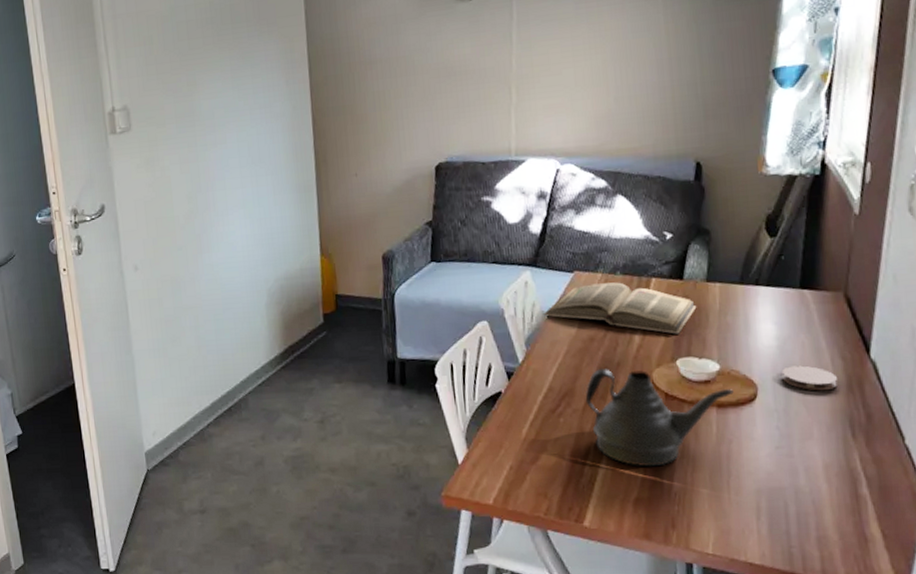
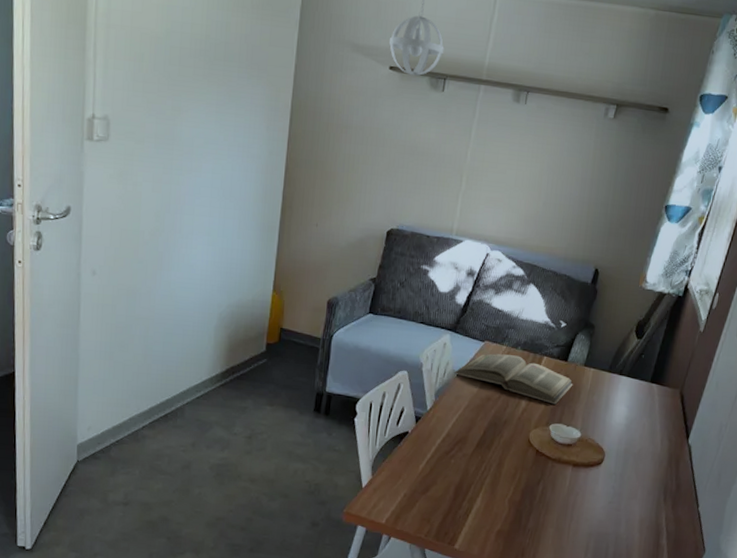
teapot: present [585,369,734,467] -> none [474,424,587,507]
coaster: present [782,365,837,391] -> none [624,441,662,464]

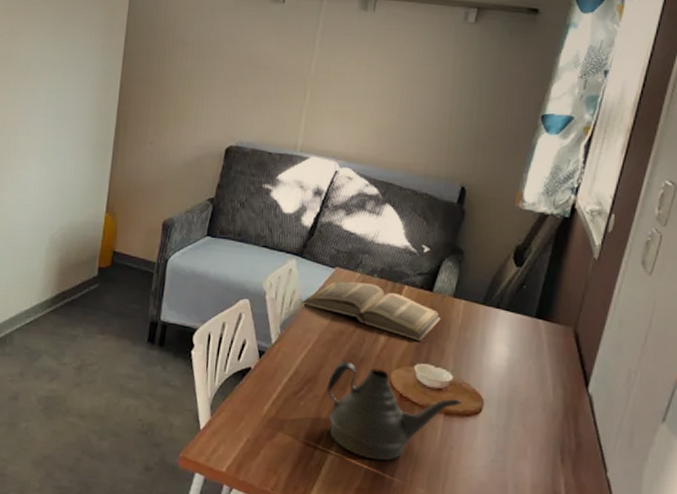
teapot: none [474,424,587,507] -> present [326,361,462,461]

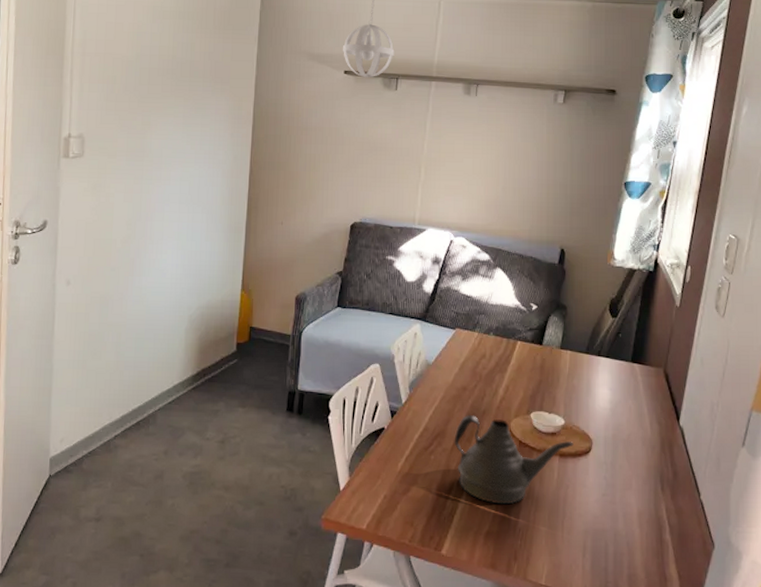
book: present [301,281,441,341] -> none [426,341,551,391]

